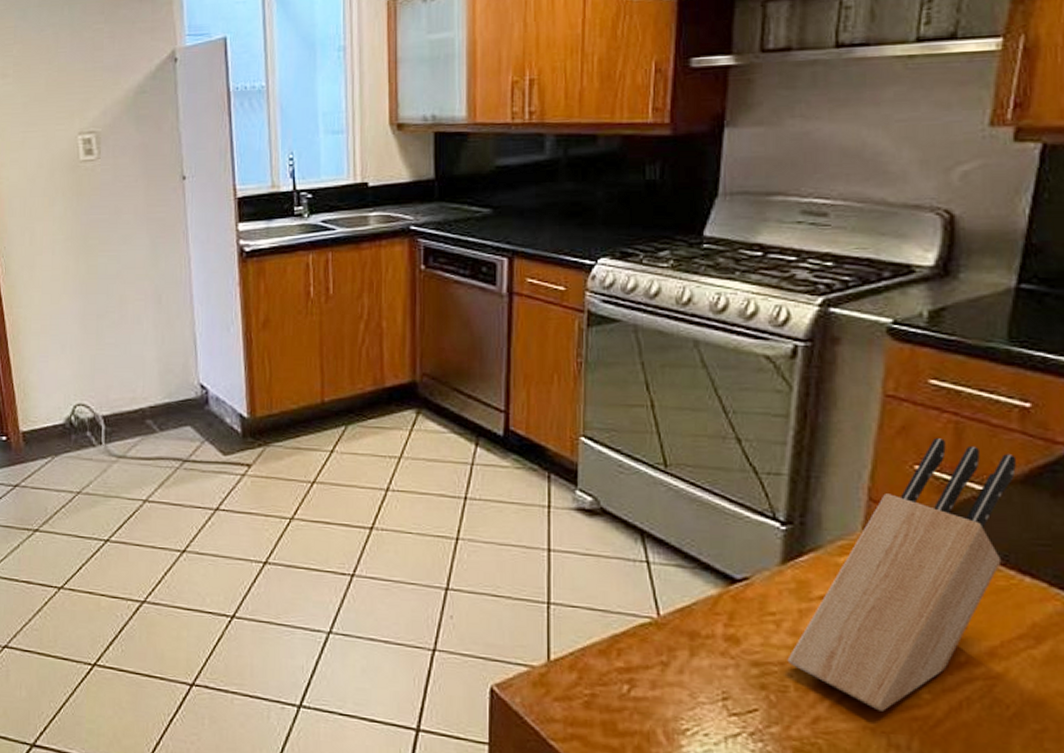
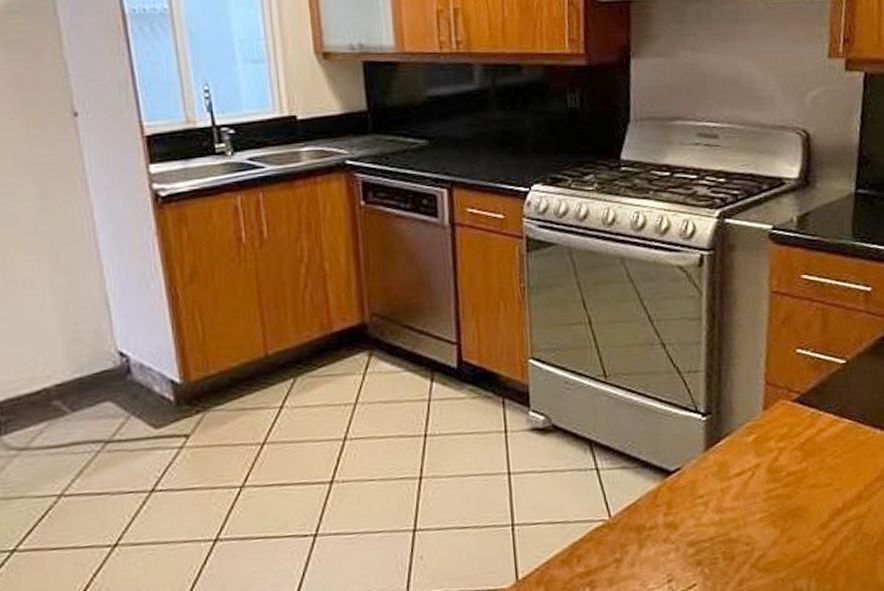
knife block: present [787,438,1016,711] -> none [715,324,865,563]

